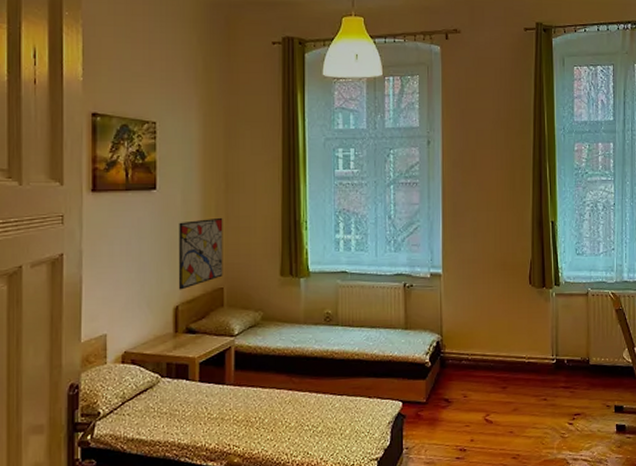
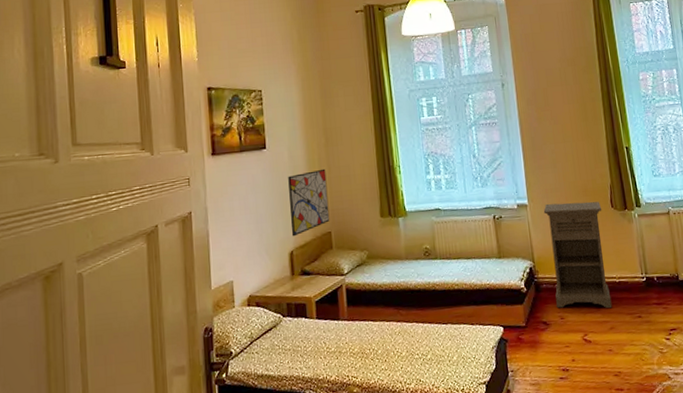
nightstand: none [457,275,520,389] -> present [543,201,612,309]

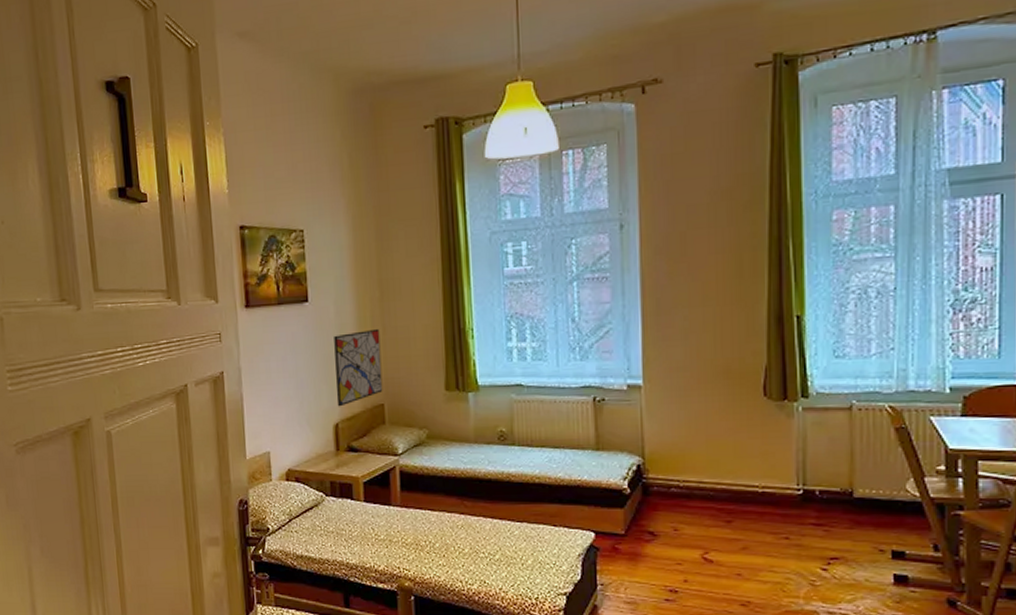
nightstand: present [543,201,612,309] -> none [663,386,750,524]

